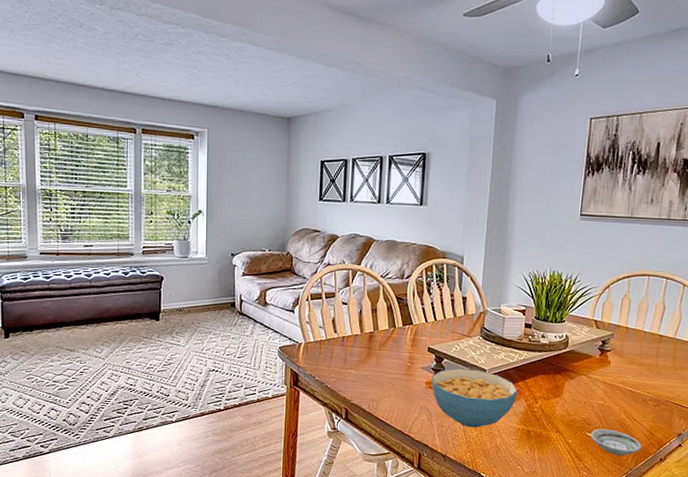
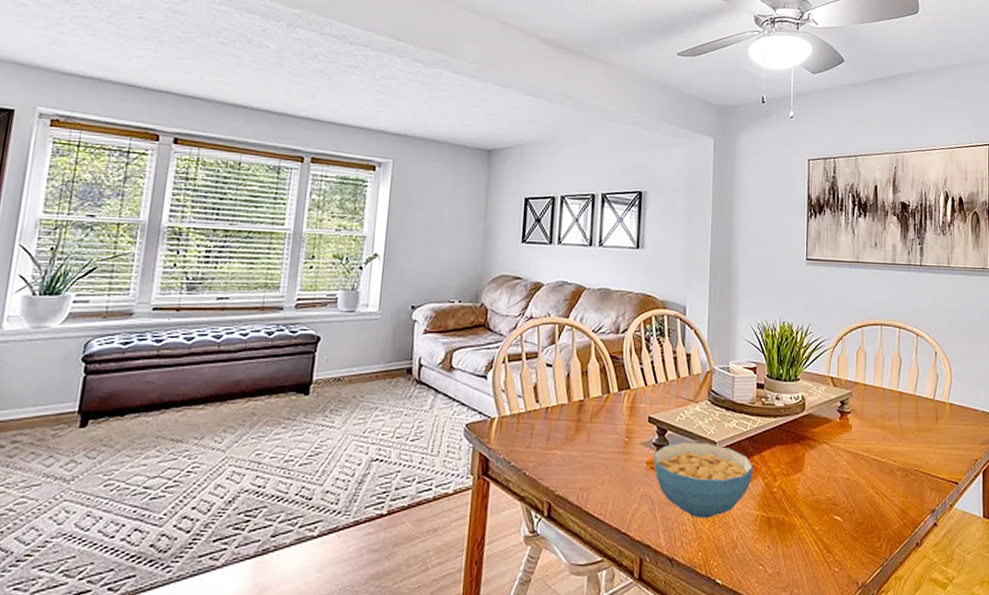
saucer: present [591,429,642,456] -> none [838,509,895,542]

